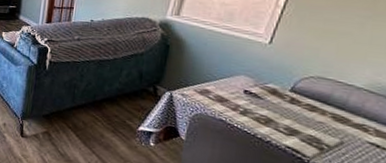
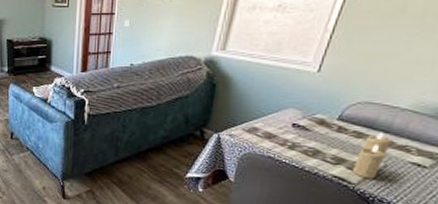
candle: none [307,108,348,155] -> present [353,132,393,179]

